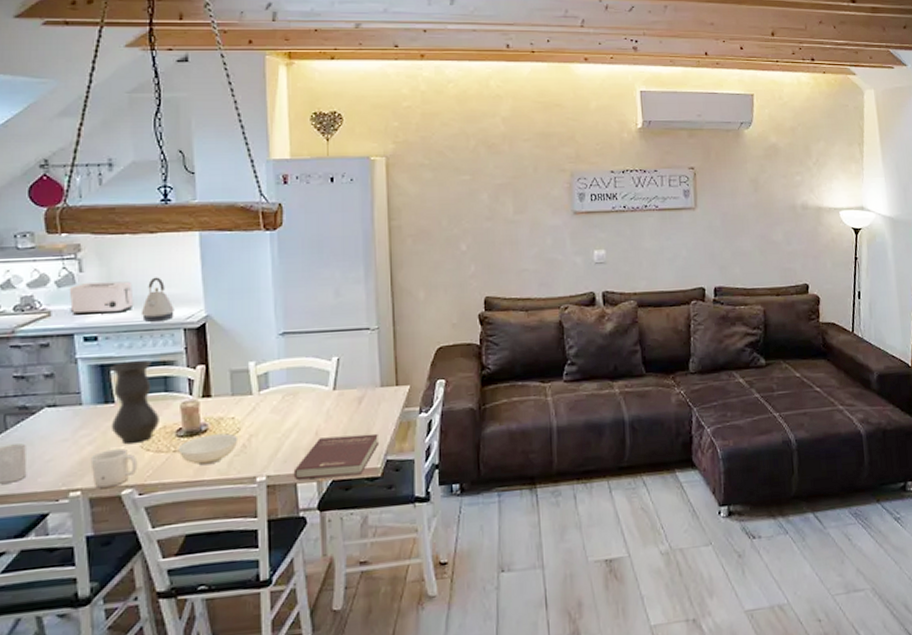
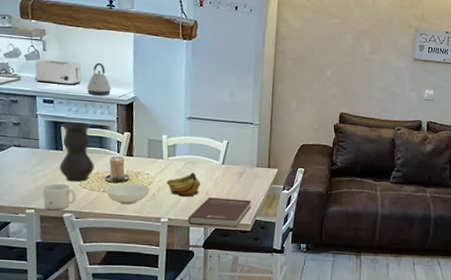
fruit: none [260,407,306,443] -> present [167,173,200,197]

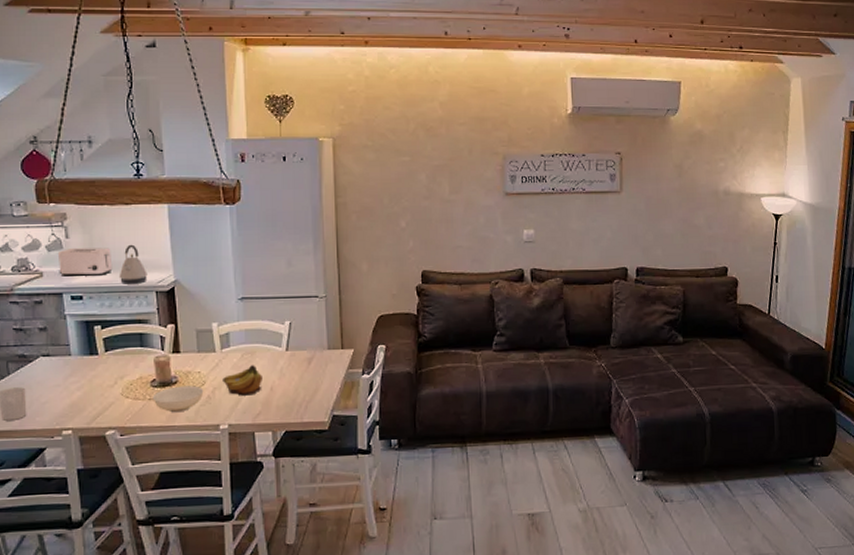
mug: present [42,183,77,210] -> none [79,395,119,428]
vase: present [59,121,95,182] -> none [92,318,136,392]
book: present [187,197,251,228] -> none [252,391,326,429]

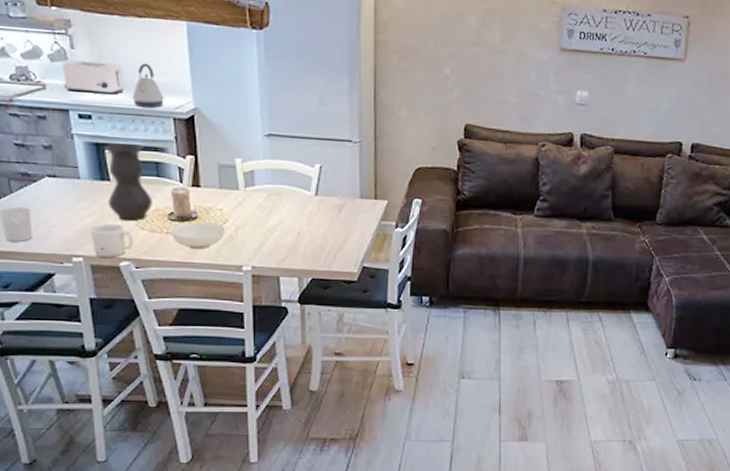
mug: none [79,395,119,428] -> present [90,223,134,258]
vase: none [92,318,136,392] -> present [103,142,152,222]
fruit: present [223,365,262,396] -> none [246,207,289,239]

